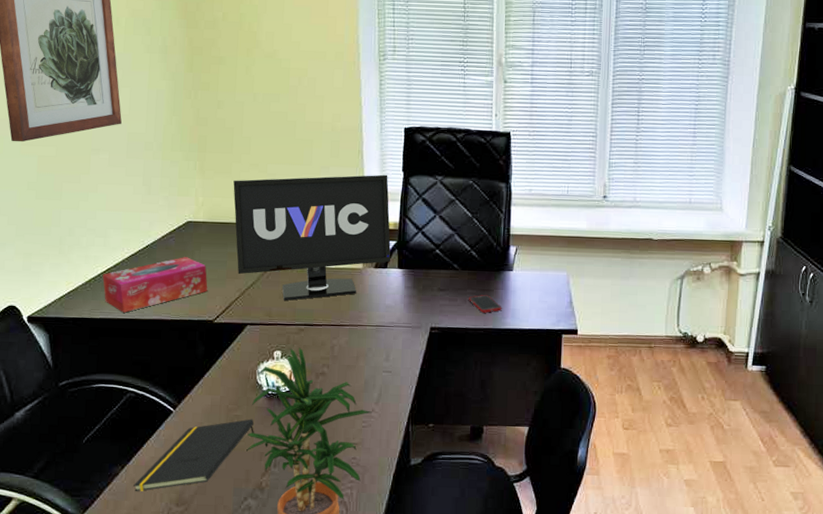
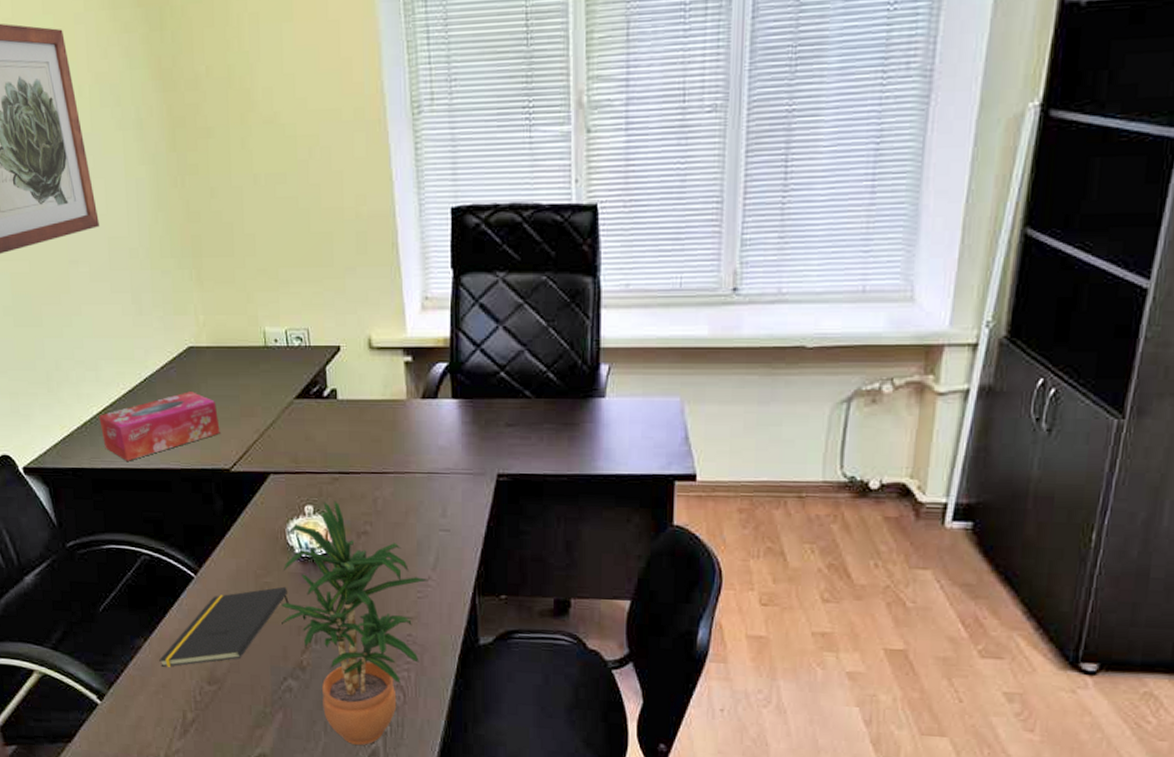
monitor: present [233,174,391,301] -> none [238,274,442,444]
cell phone: present [469,295,502,313] -> none [546,430,592,454]

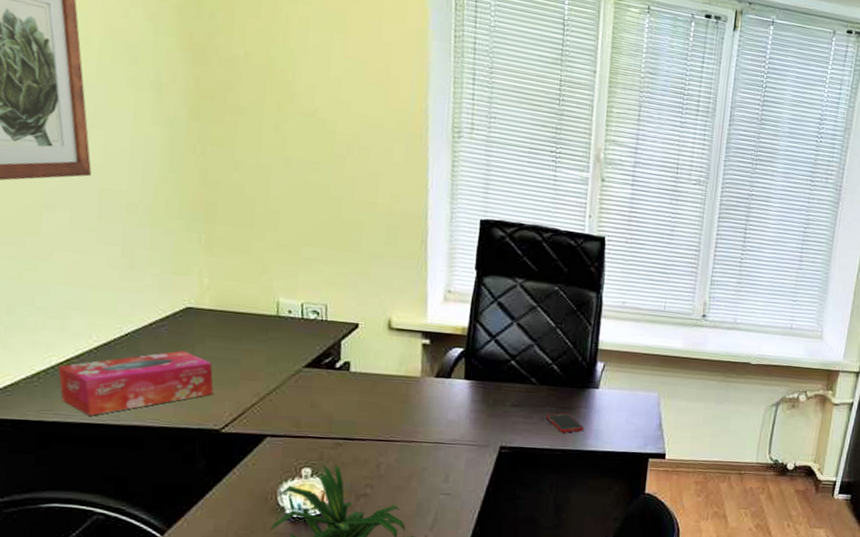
cell phone: none [546,430,592,454] -> present [547,413,584,433]

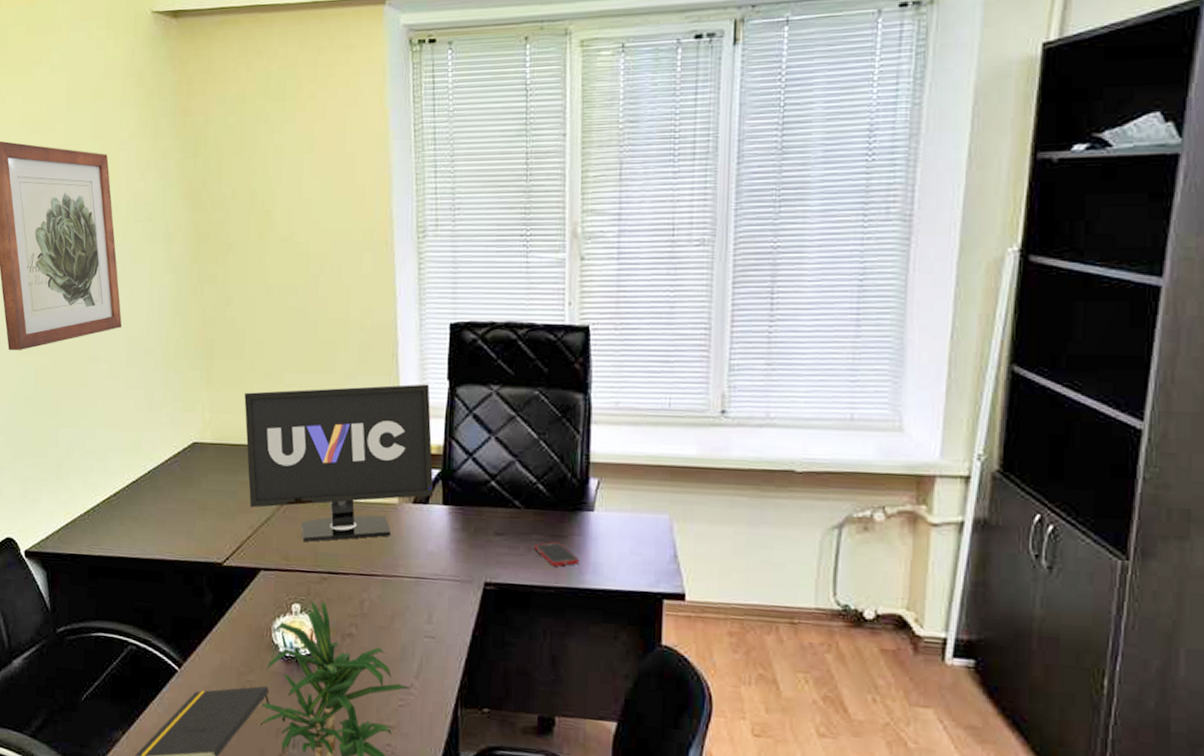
tissue box: present [58,350,214,416] -> none [102,485,216,550]
monitor: none [252,261,458,411] -> present [244,384,434,543]

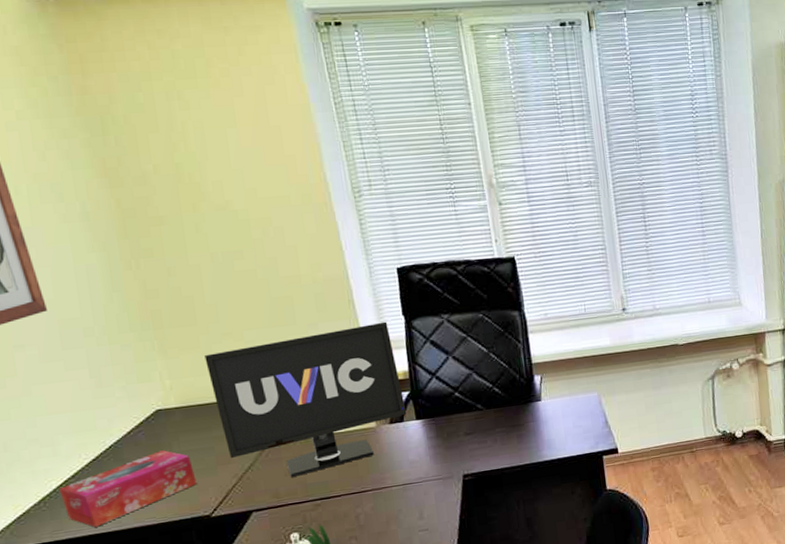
tissue box: none [102,485,216,550] -> present [59,450,197,528]
cell phone: present [535,542,580,567] -> none [499,430,537,450]

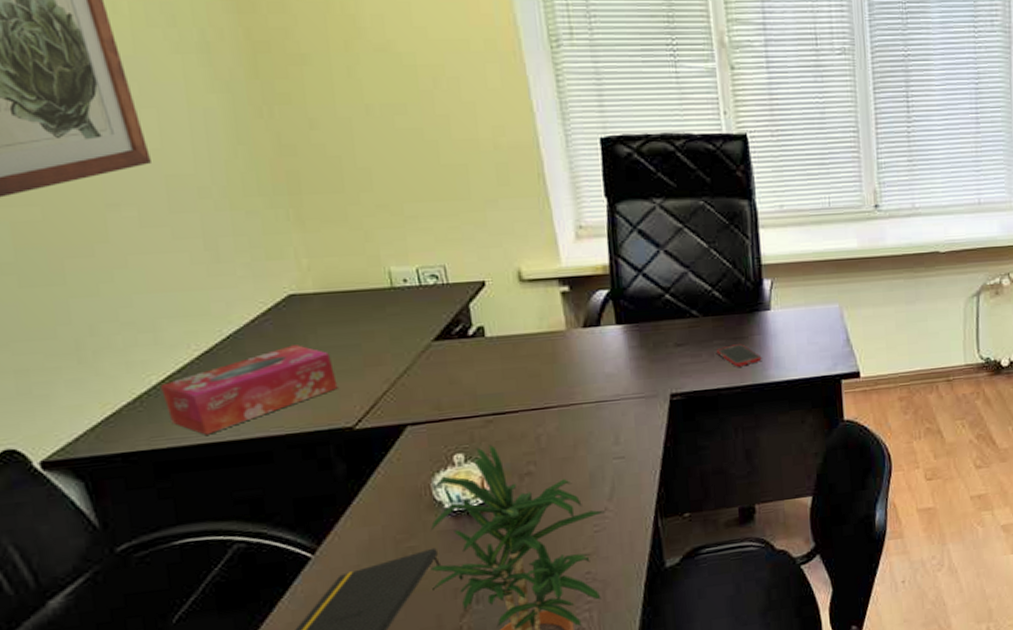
monitor: present [205,321,407,478] -> none [353,203,605,387]
cell phone: none [499,430,537,450] -> present [717,344,762,367]

